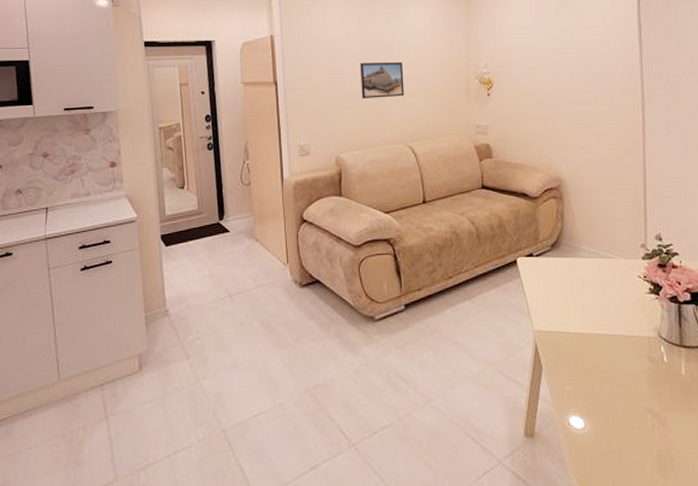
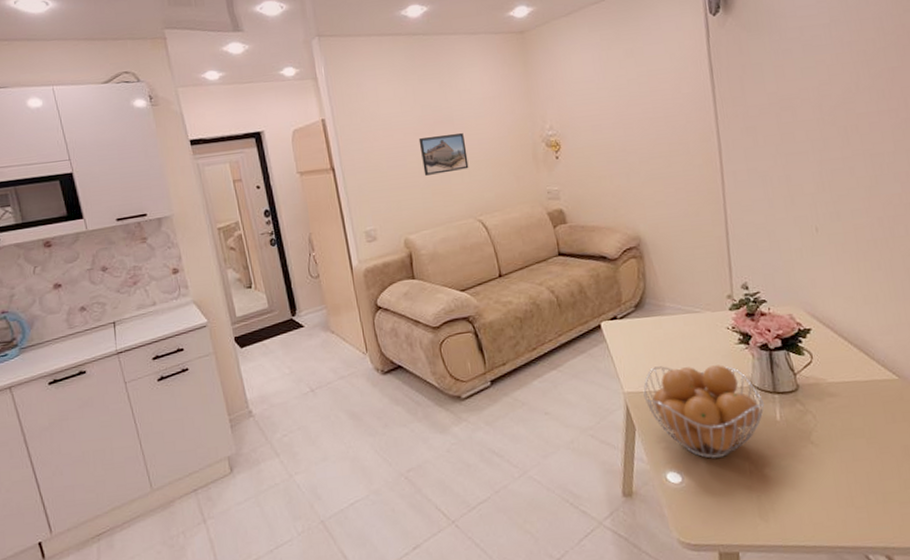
fruit basket: none [553,308,671,408] -> present [643,365,765,459]

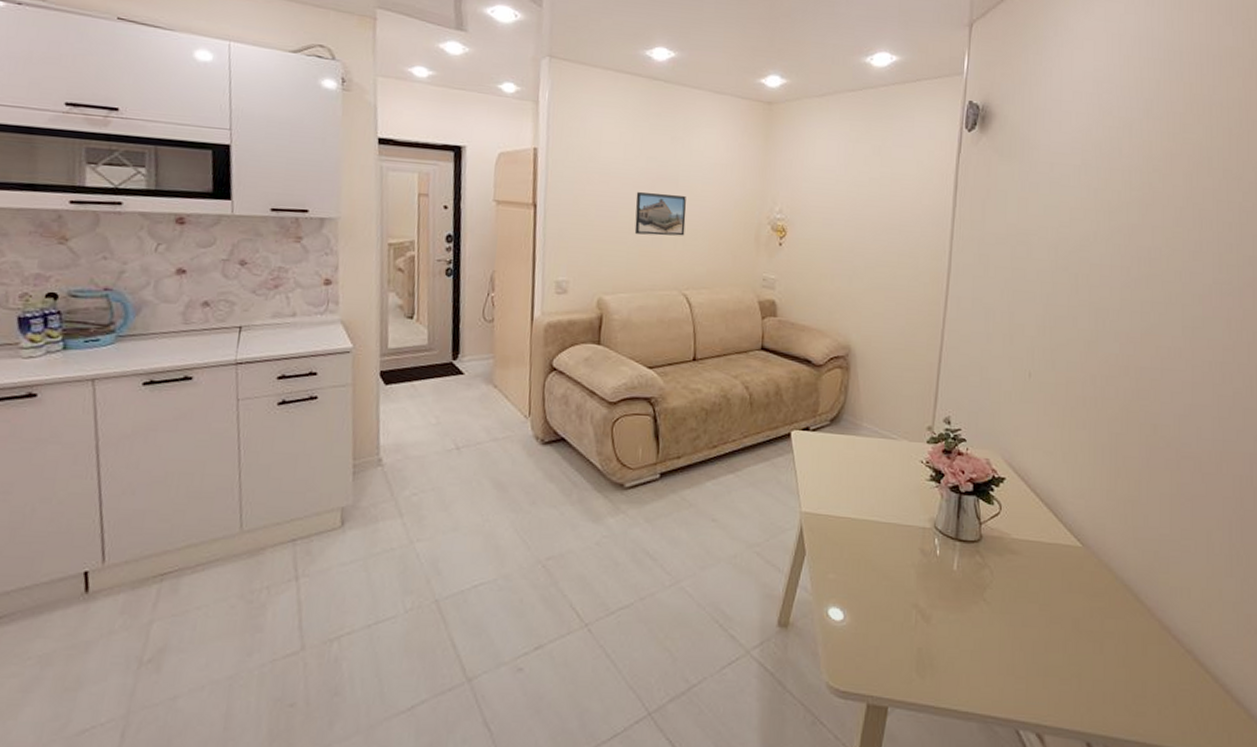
fruit basket: present [643,365,765,459] -> none [821,489,945,601]

